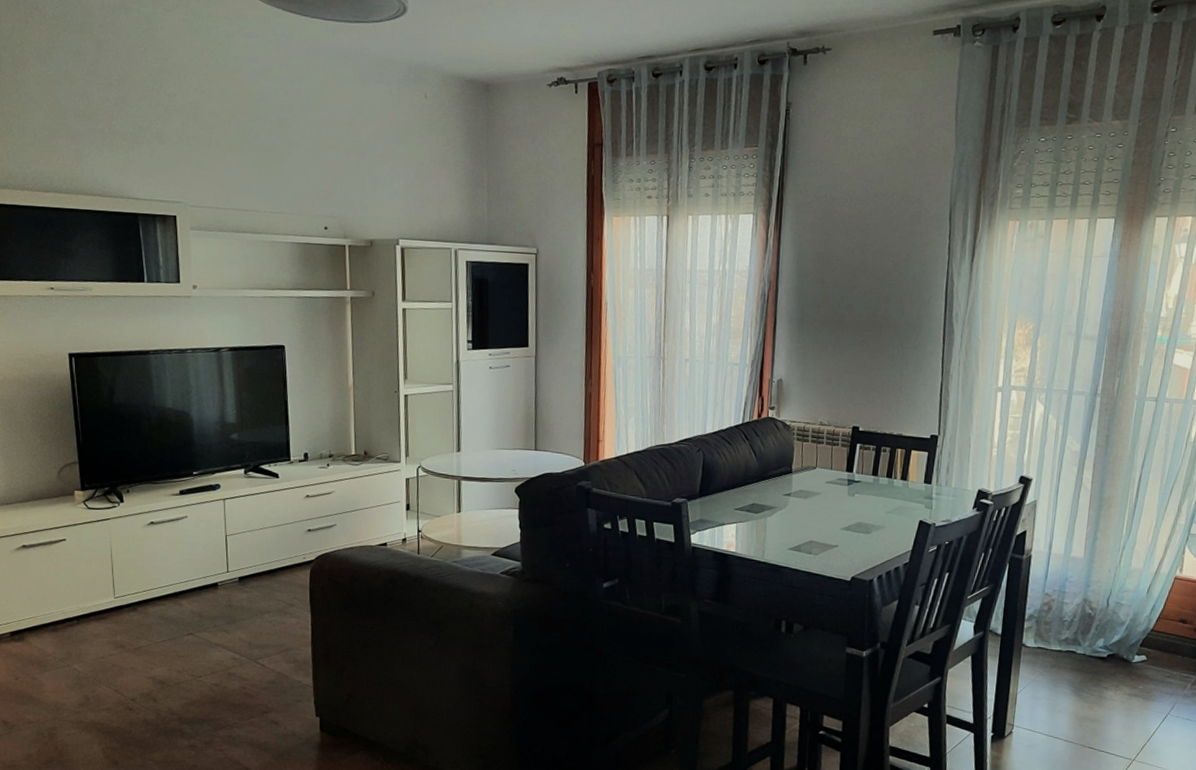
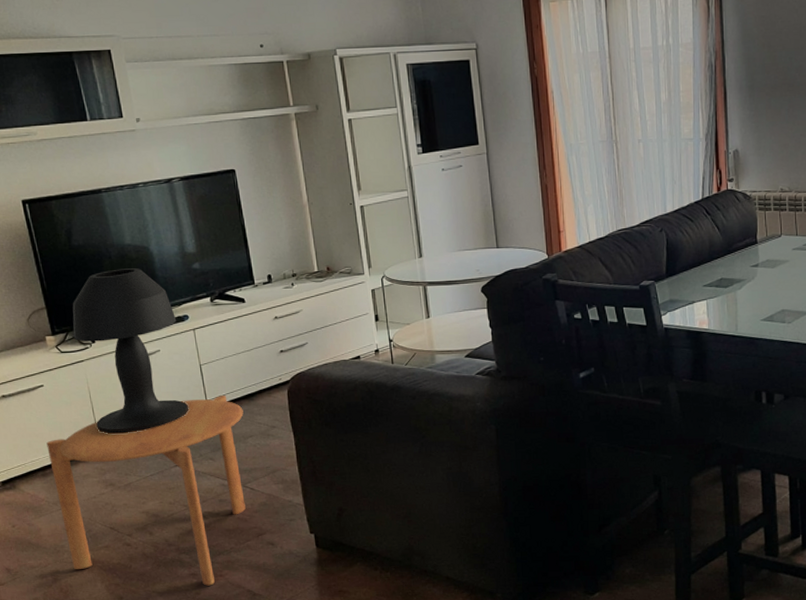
side table: none [61,567,264,760] -> present [46,394,246,586]
table lamp: none [103,431,210,597] -> present [72,268,189,434]

